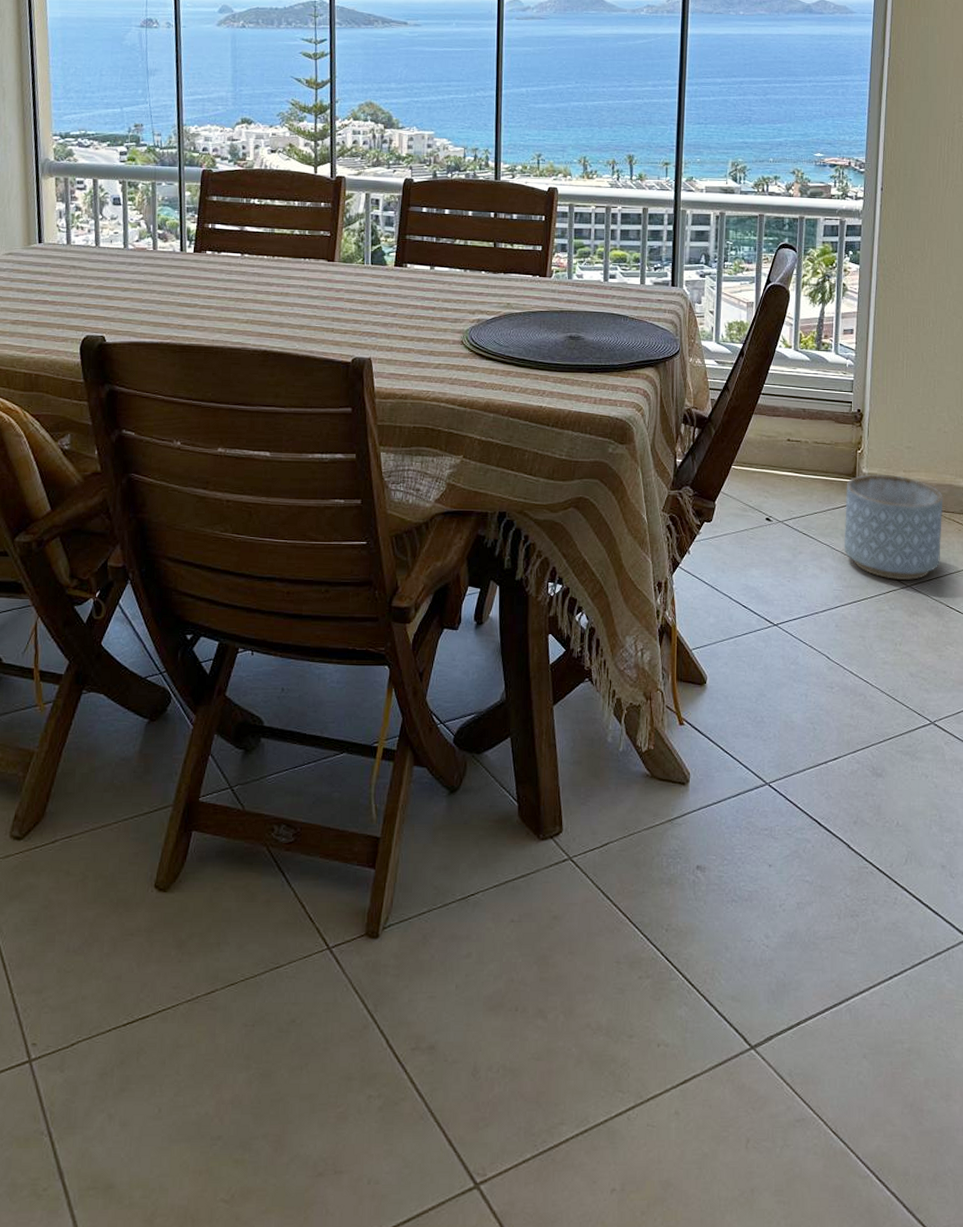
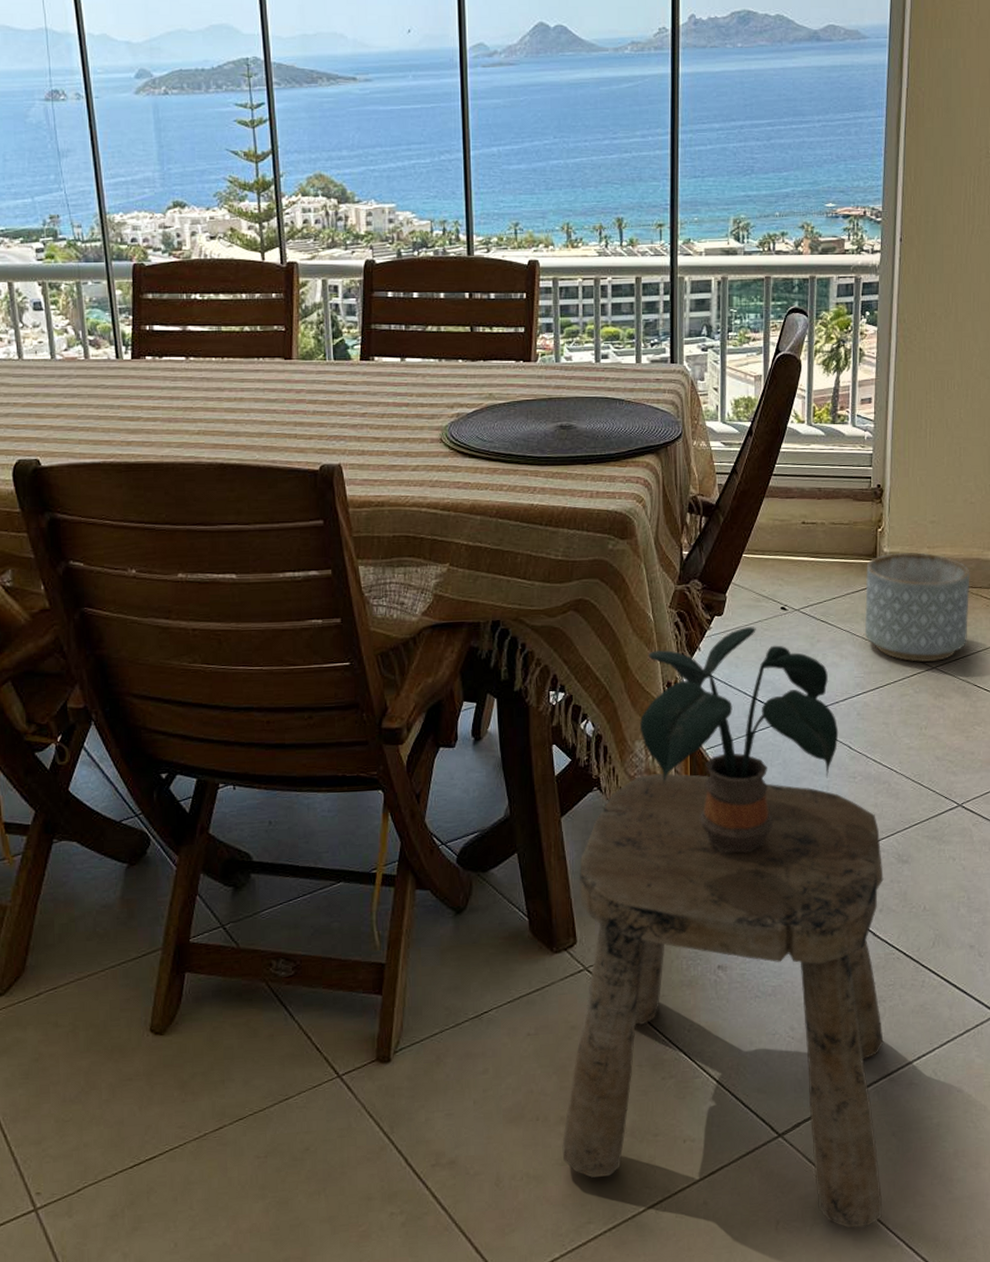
stool: none [539,670,858,1154] -> present [562,774,884,1229]
potted plant: none [630,535,818,754] -> present [639,627,839,854]

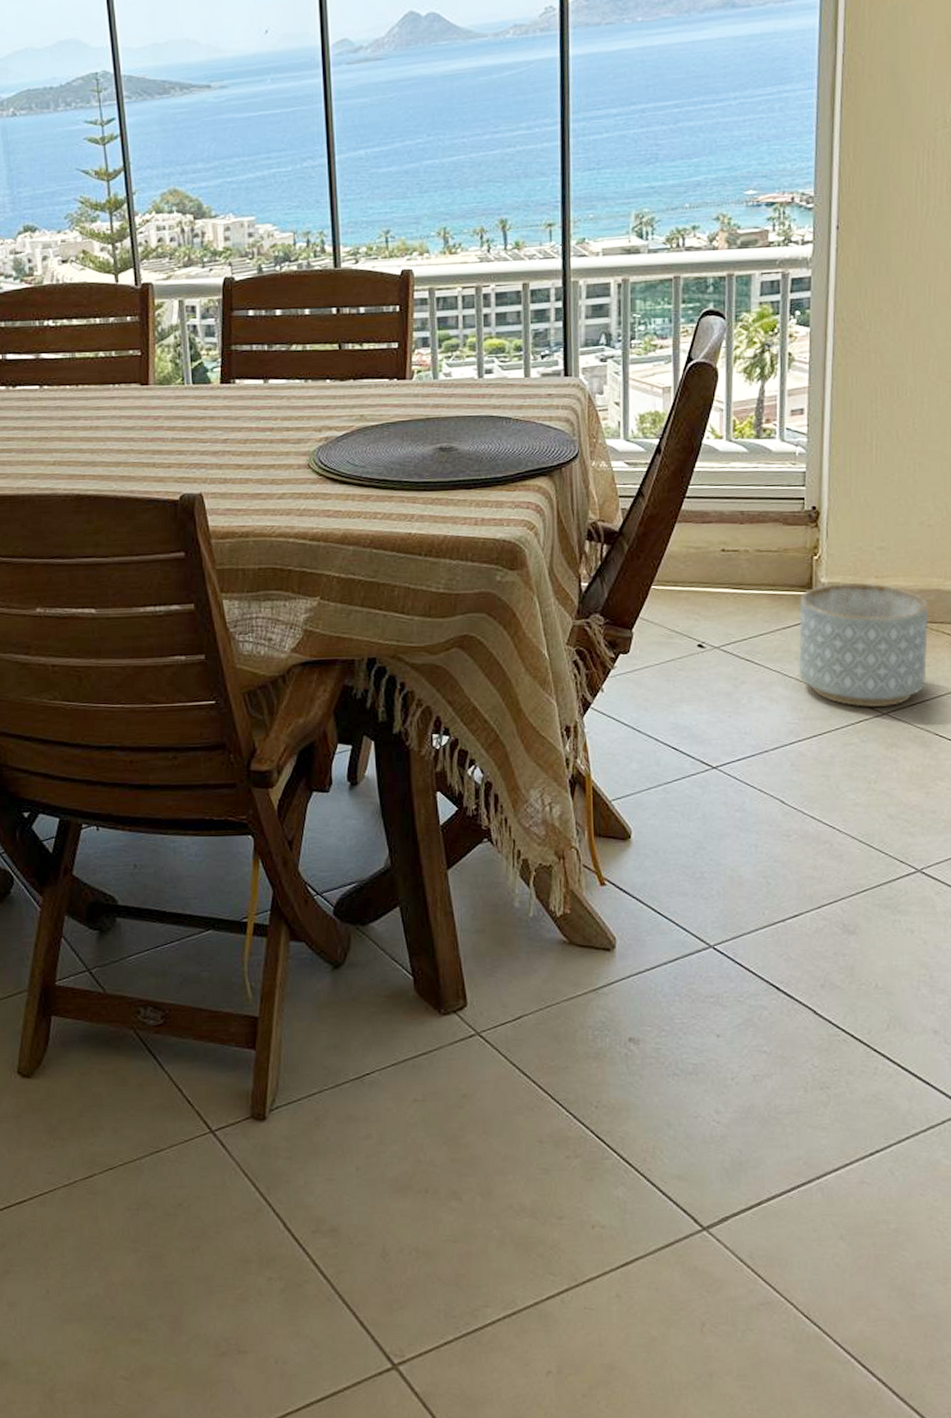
stool: present [562,774,884,1229] -> none [454,826,829,1338]
potted plant: present [639,627,839,854] -> none [534,666,769,916]

